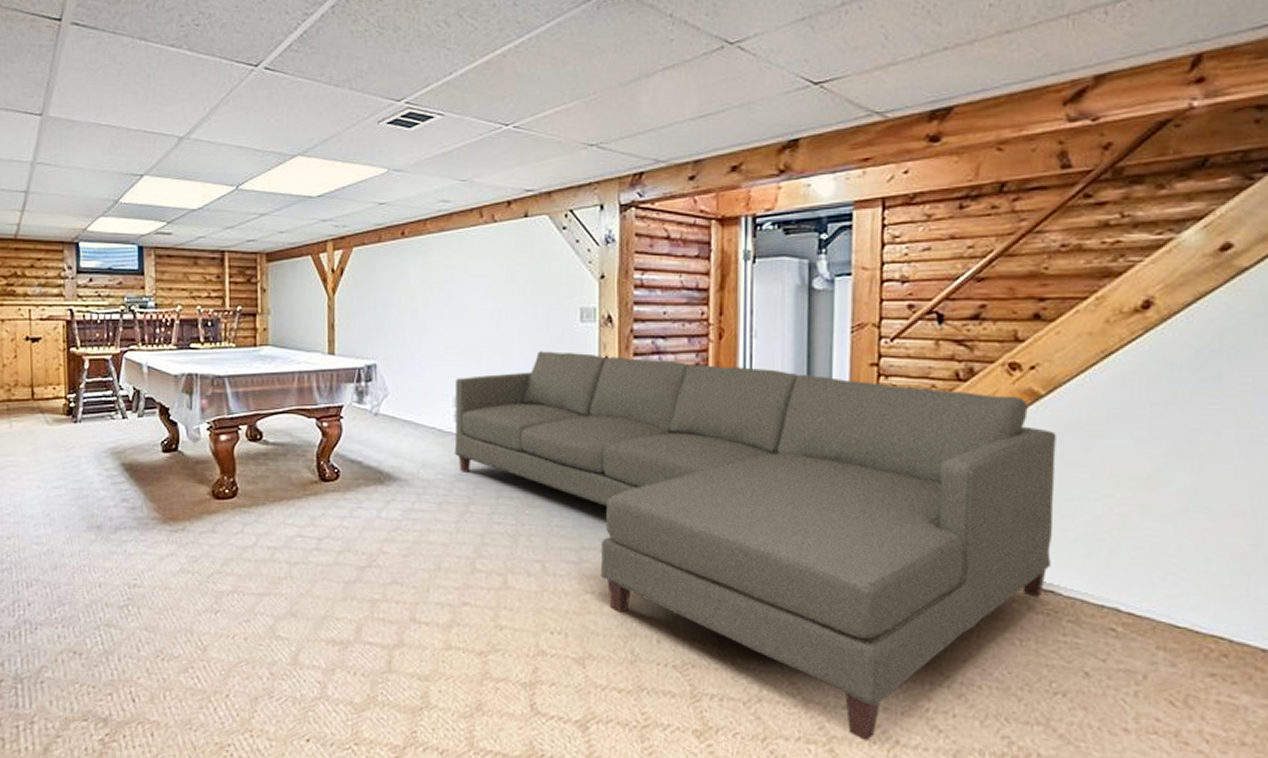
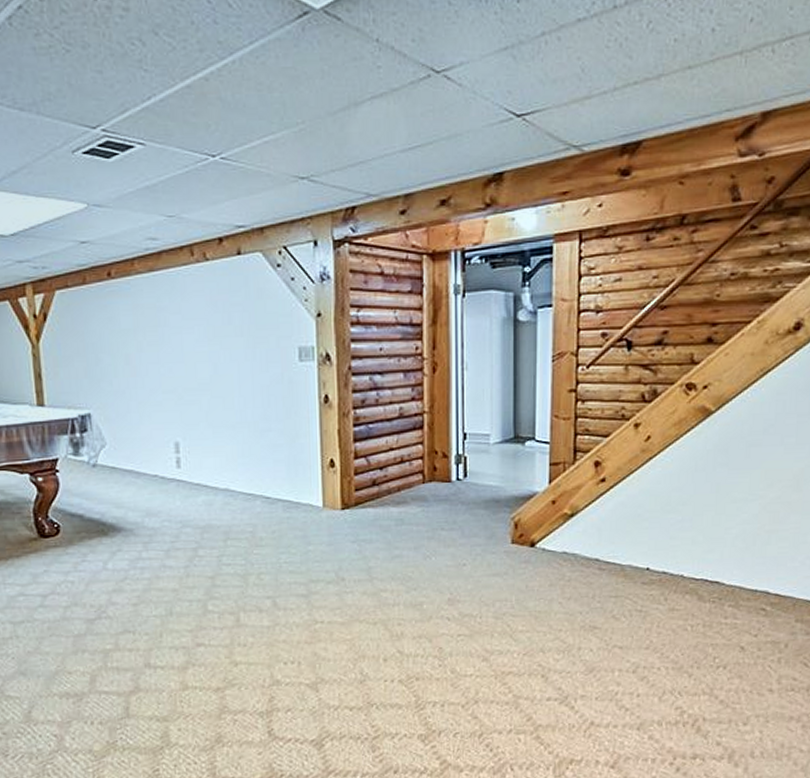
sofa: present [454,351,1057,742] -> none [176,392,723,726]

